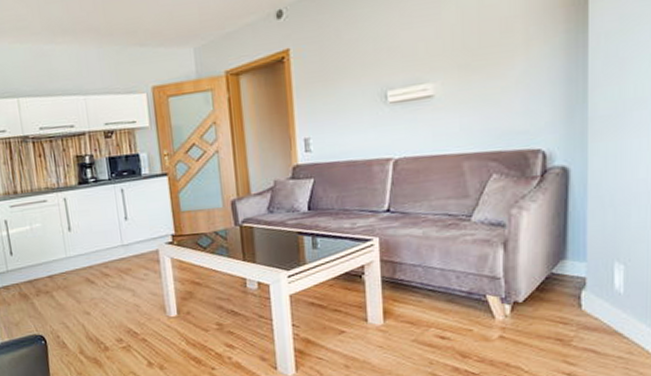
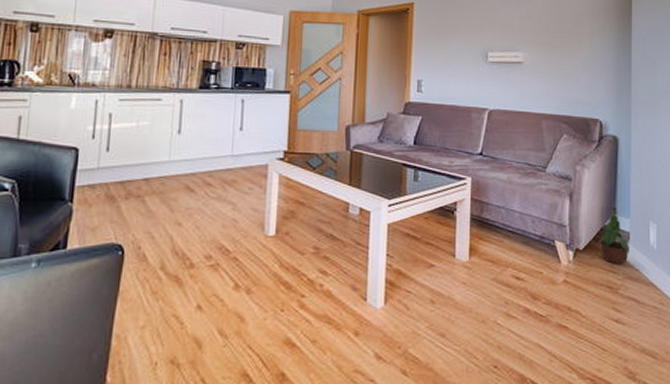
potted plant: none [542,251,586,315] -> present [598,207,629,264]

